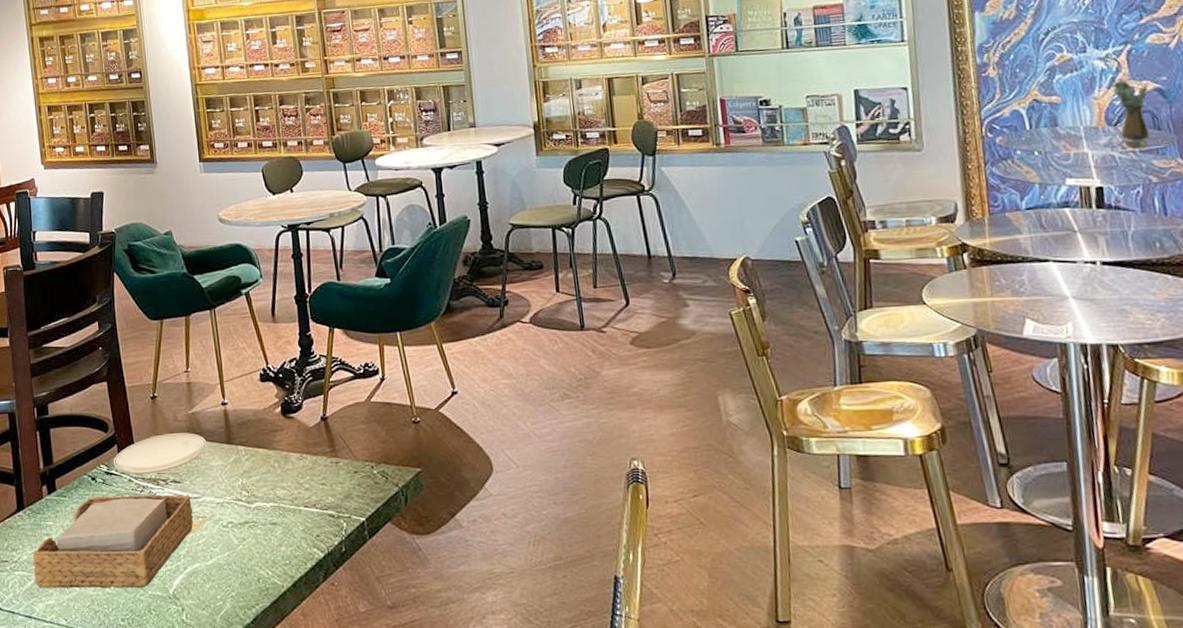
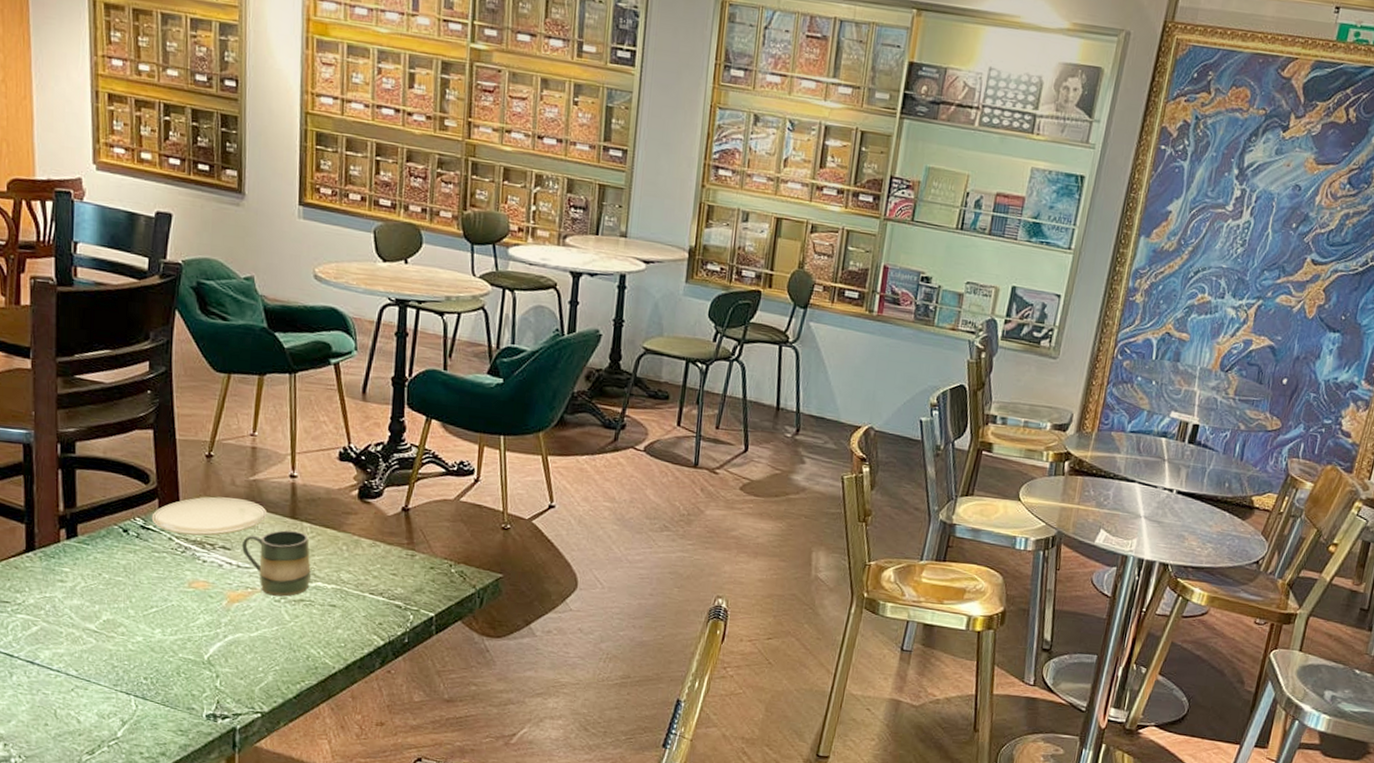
napkin holder: present [33,494,194,588] -> none [41,549,242,650]
mug: none [189,456,251,522] -> present [242,530,311,597]
vase: present [1111,78,1150,149] -> none [1228,327,1264,397]

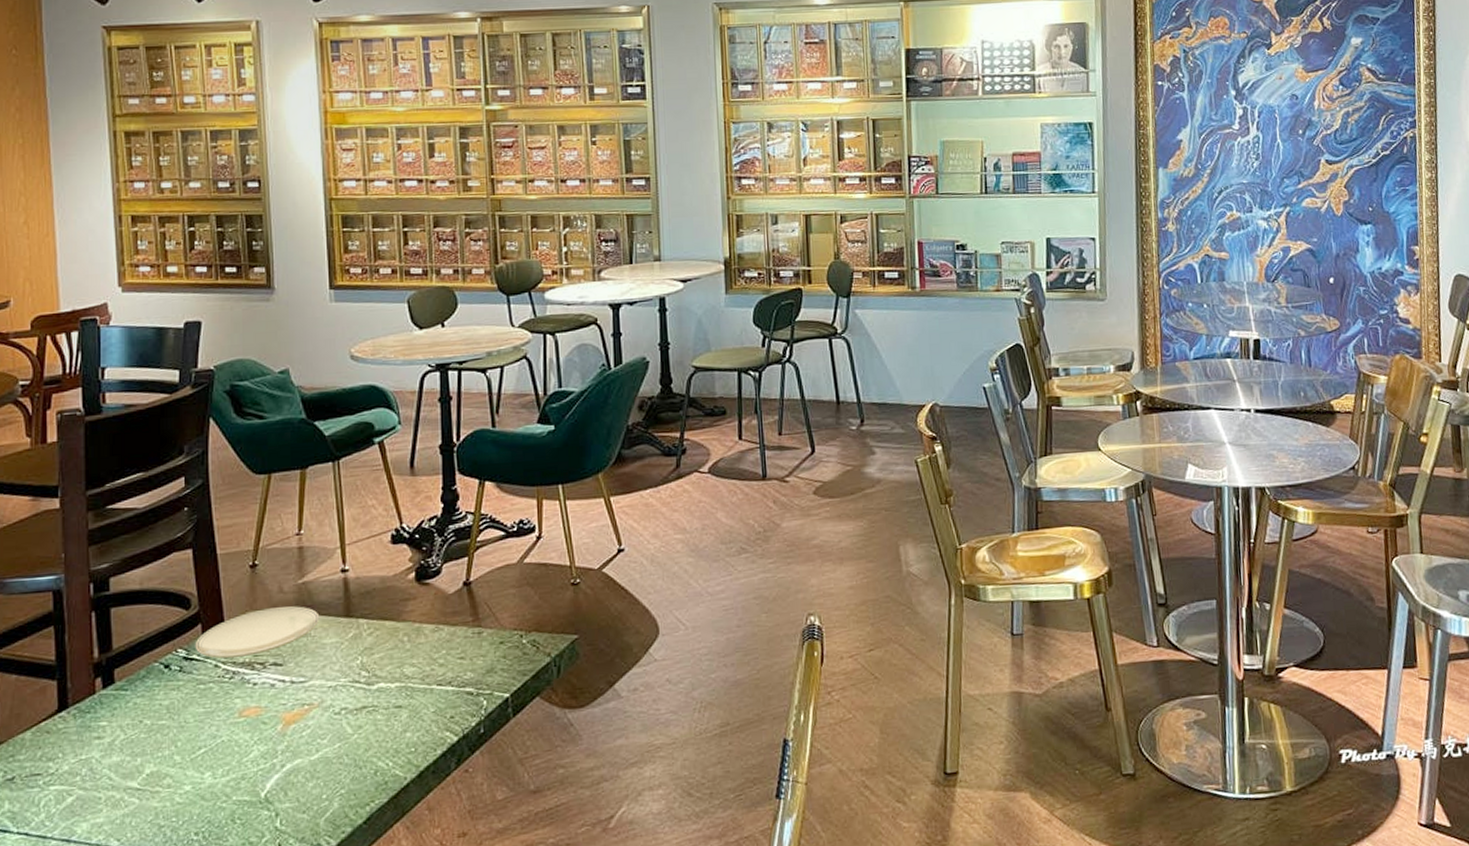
mug: present [242,530,311,597] -> none [295,630,372,709]

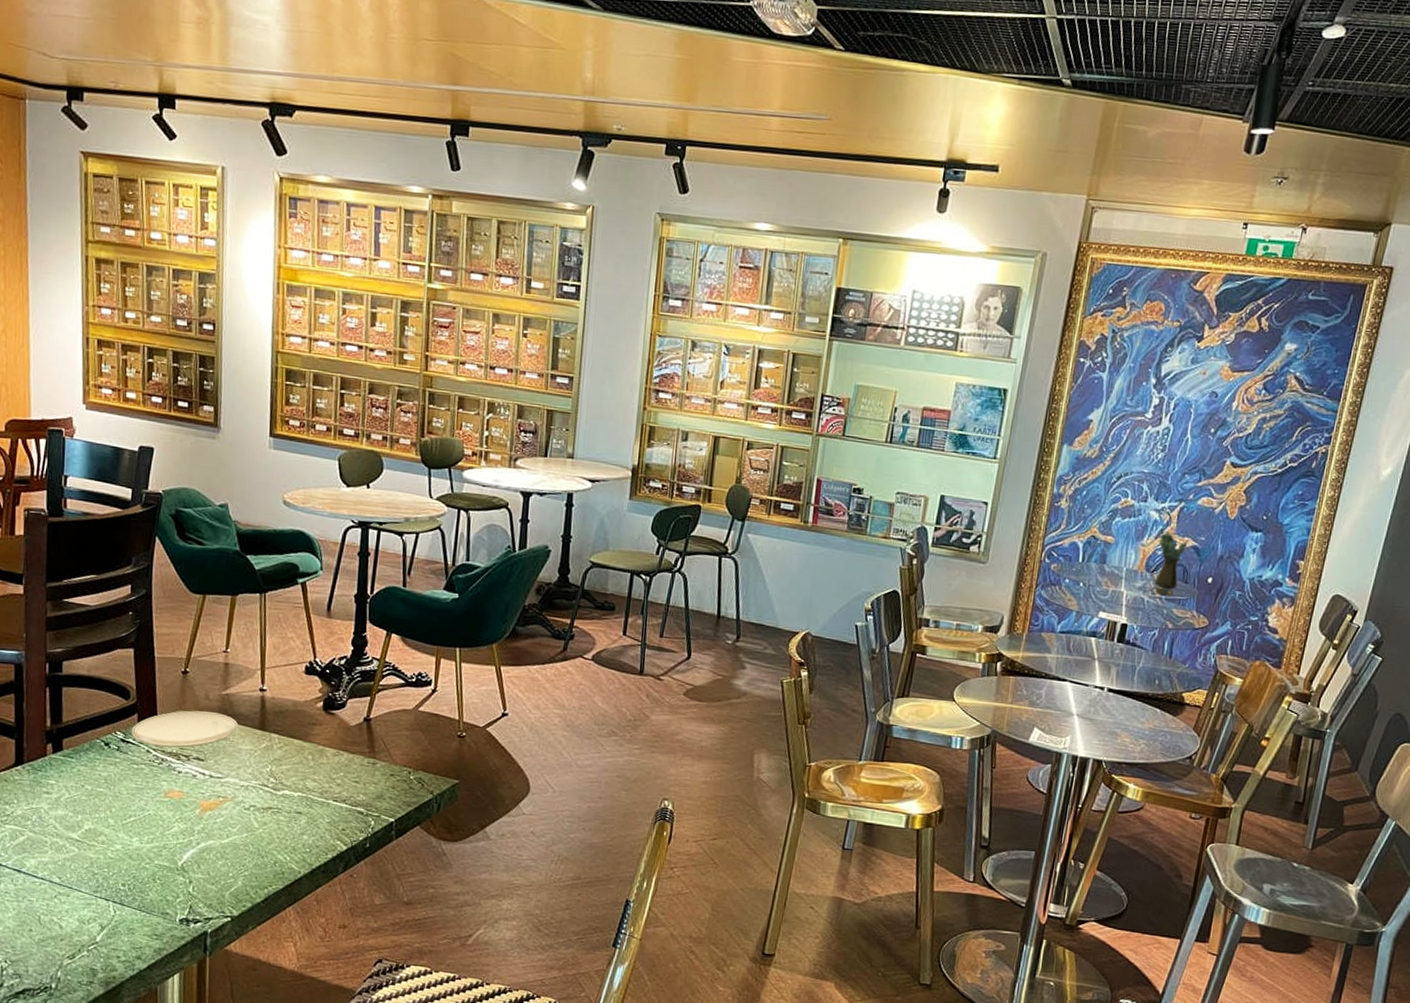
vase: none [1271,237,1302,304] -> present [1154,529,1188,596]

